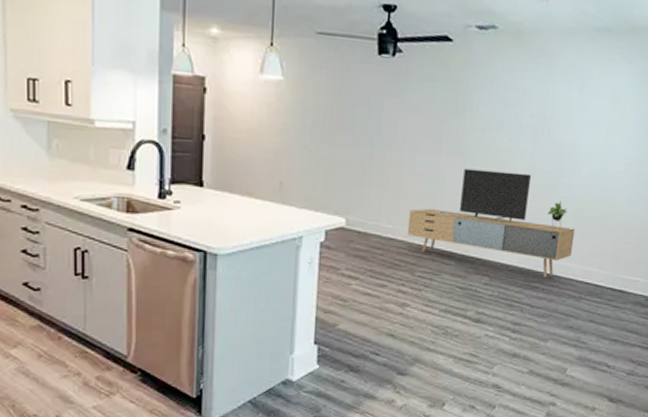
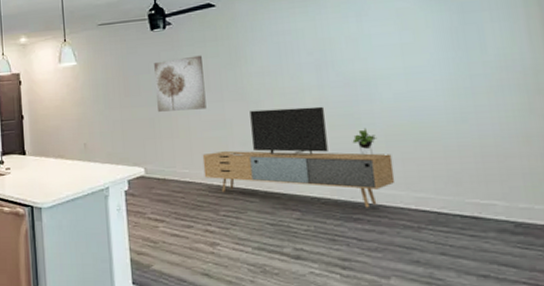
wall art: none [371,95,428,160] -> present [154,55,207,112]

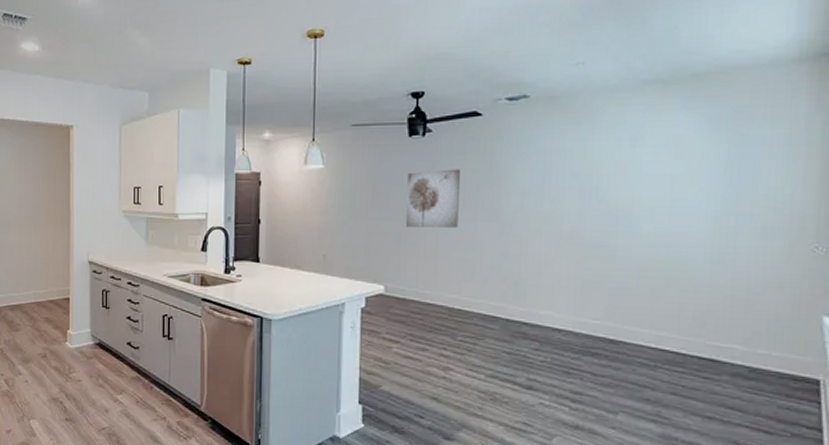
media console: present [202,106,396,208] -> none [446,233,642,343]

